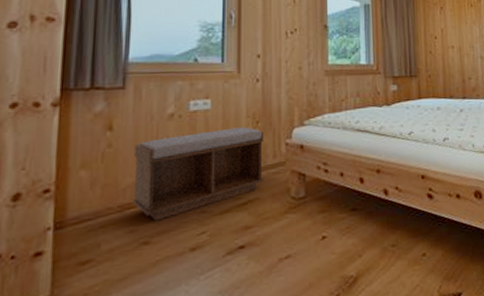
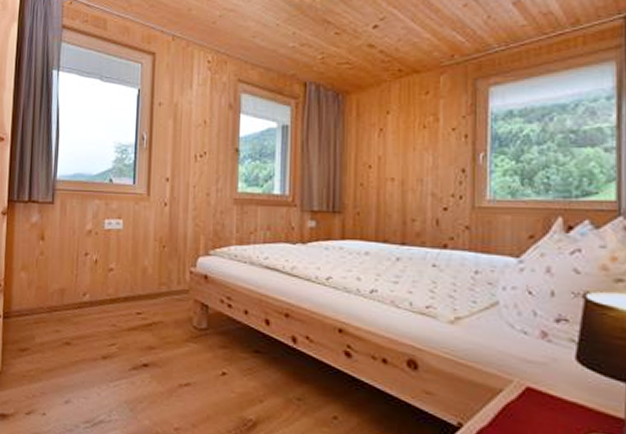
bench: present [132,127,264,221] -> none [58,249,170,326]

